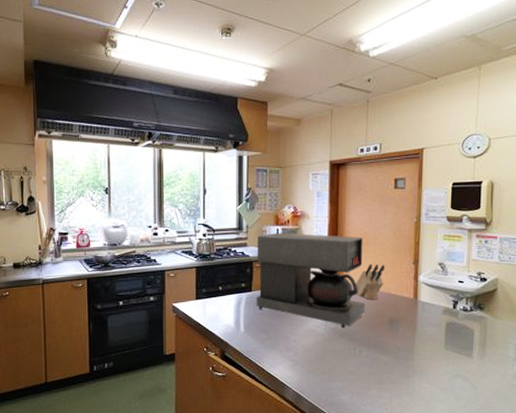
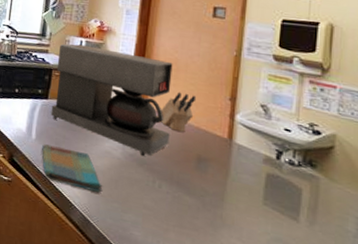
dish towel: none [252,335,311,369] -> present [42,144,103,193]

